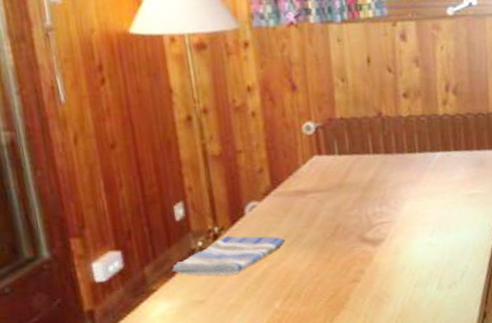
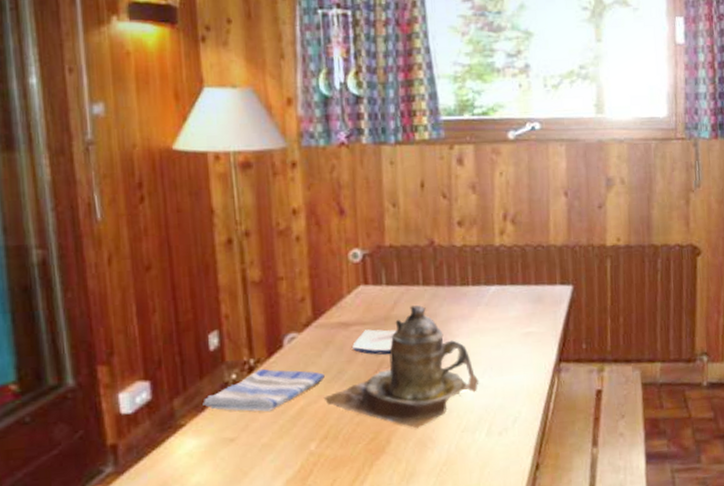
teapot: none [285,172,429,285] -> present [323,305,479,429]
plate: none [310,195,351,219] -> present [352,329,397,355]

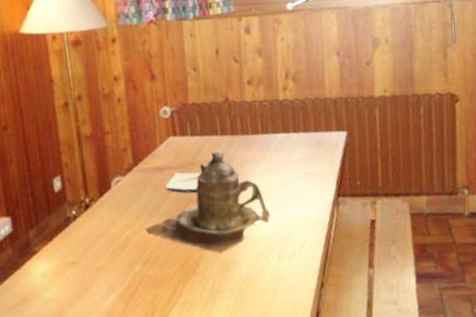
dish towel: present [203,368,325,412] -> none [51,206,145,241]

